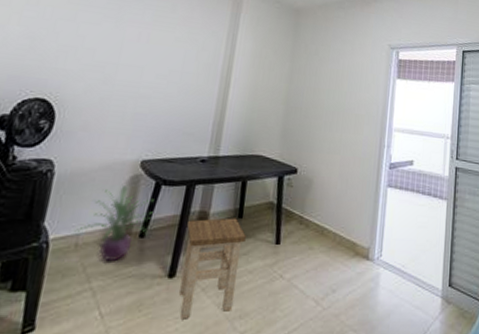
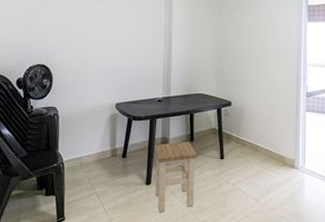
decorative plant: present [74,186,153,262] -> none [79,122,129,175]

